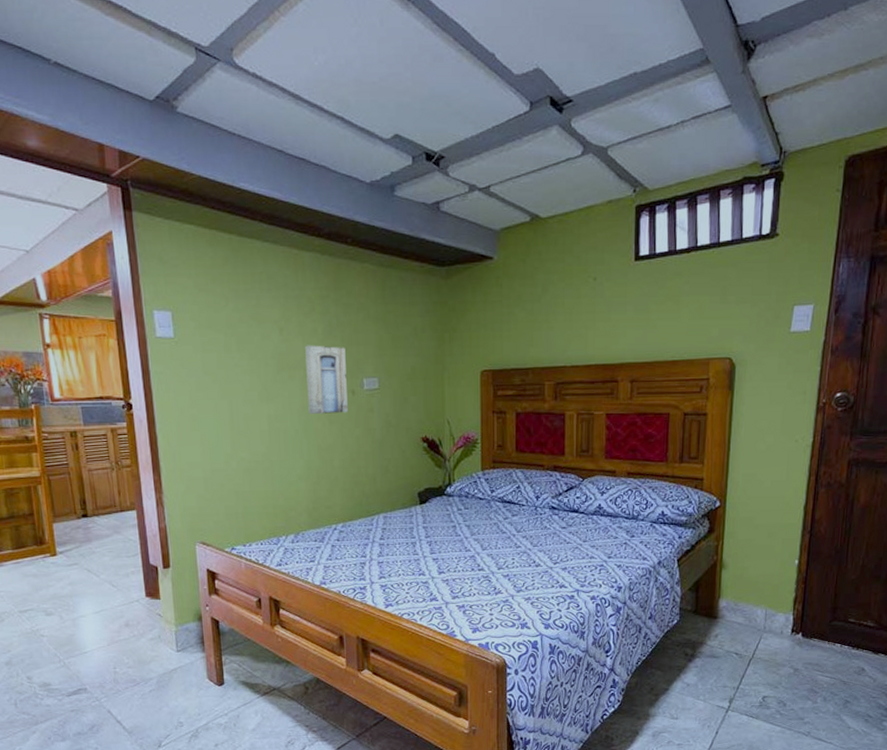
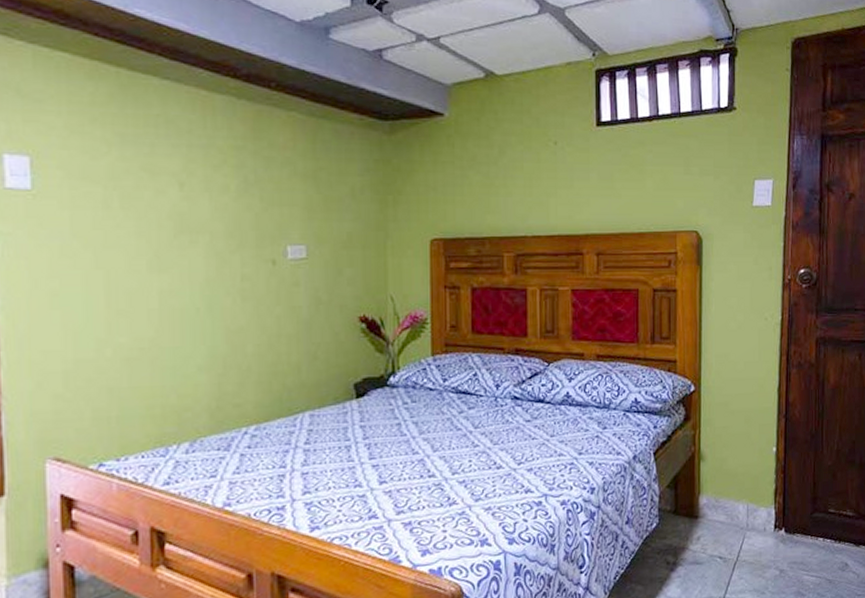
wall art: present [305,345,348,414] -> none [213,204,266,288]

